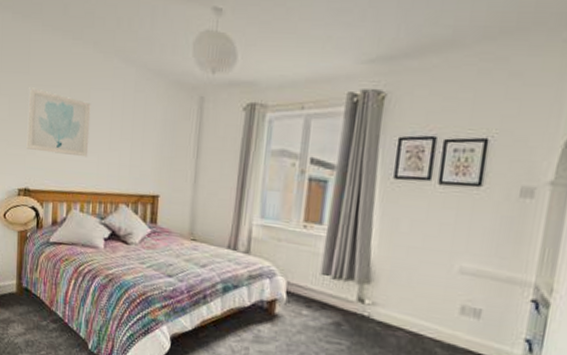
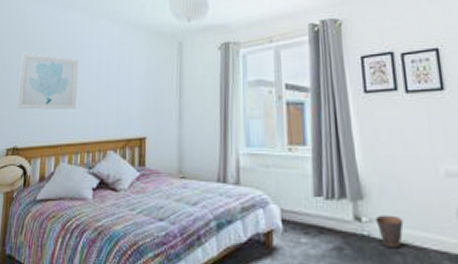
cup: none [378,300,406,332] -> present [375,215,404,249]

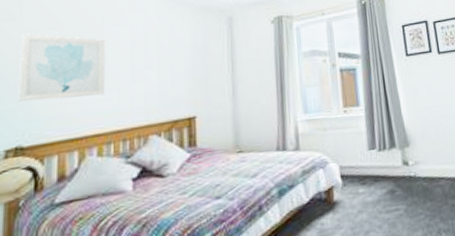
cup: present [375,215,404,249] -> none [420,155,441,183]

